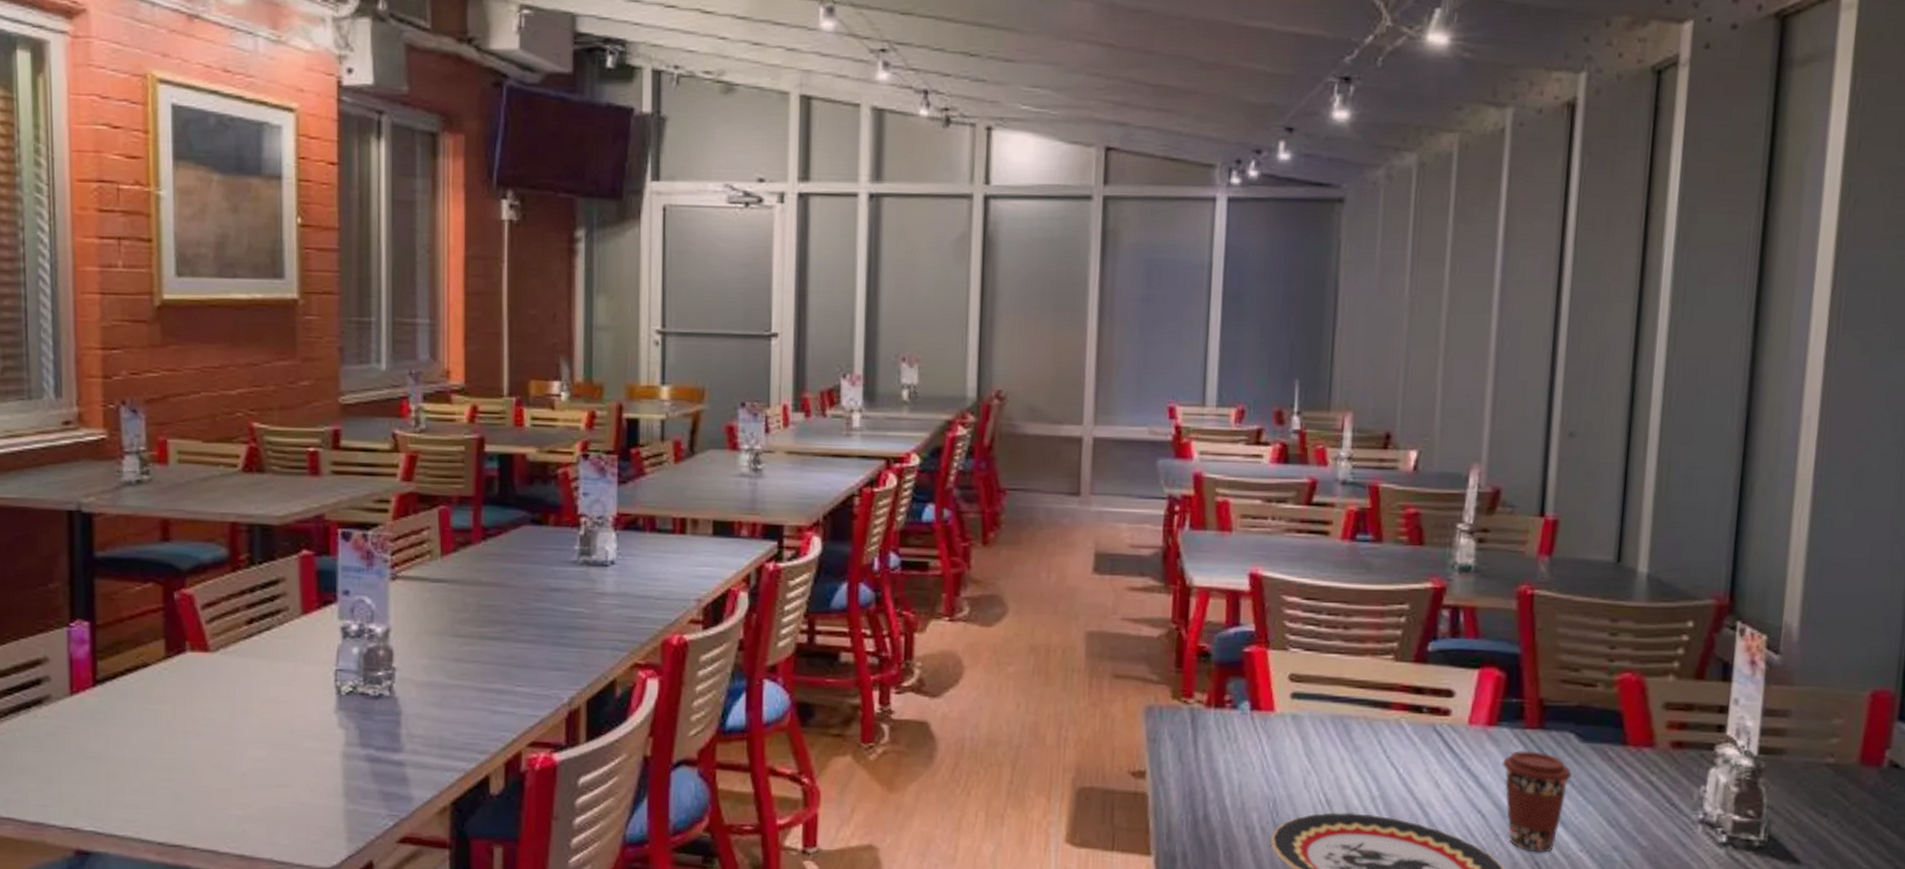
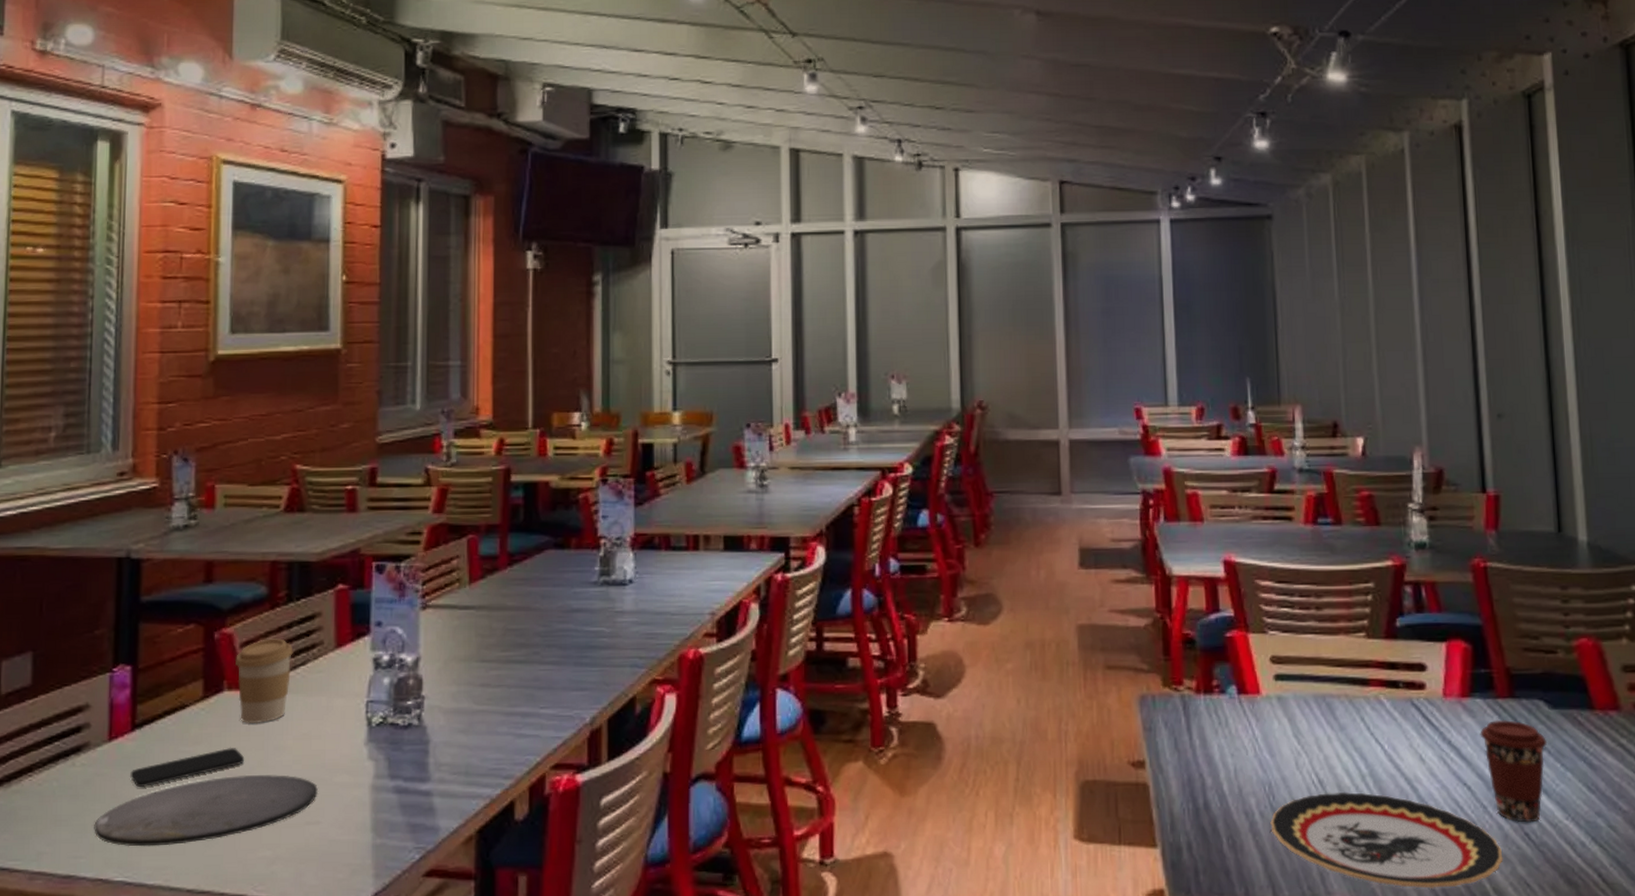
plate: none [60,735,287,800] -> present [94,774,318,847]
smartphone: none [94,707,211,742] -> present [130,747,245,787]
coffee cup: none [197,602,257,687] -> present [235,638,293,724]

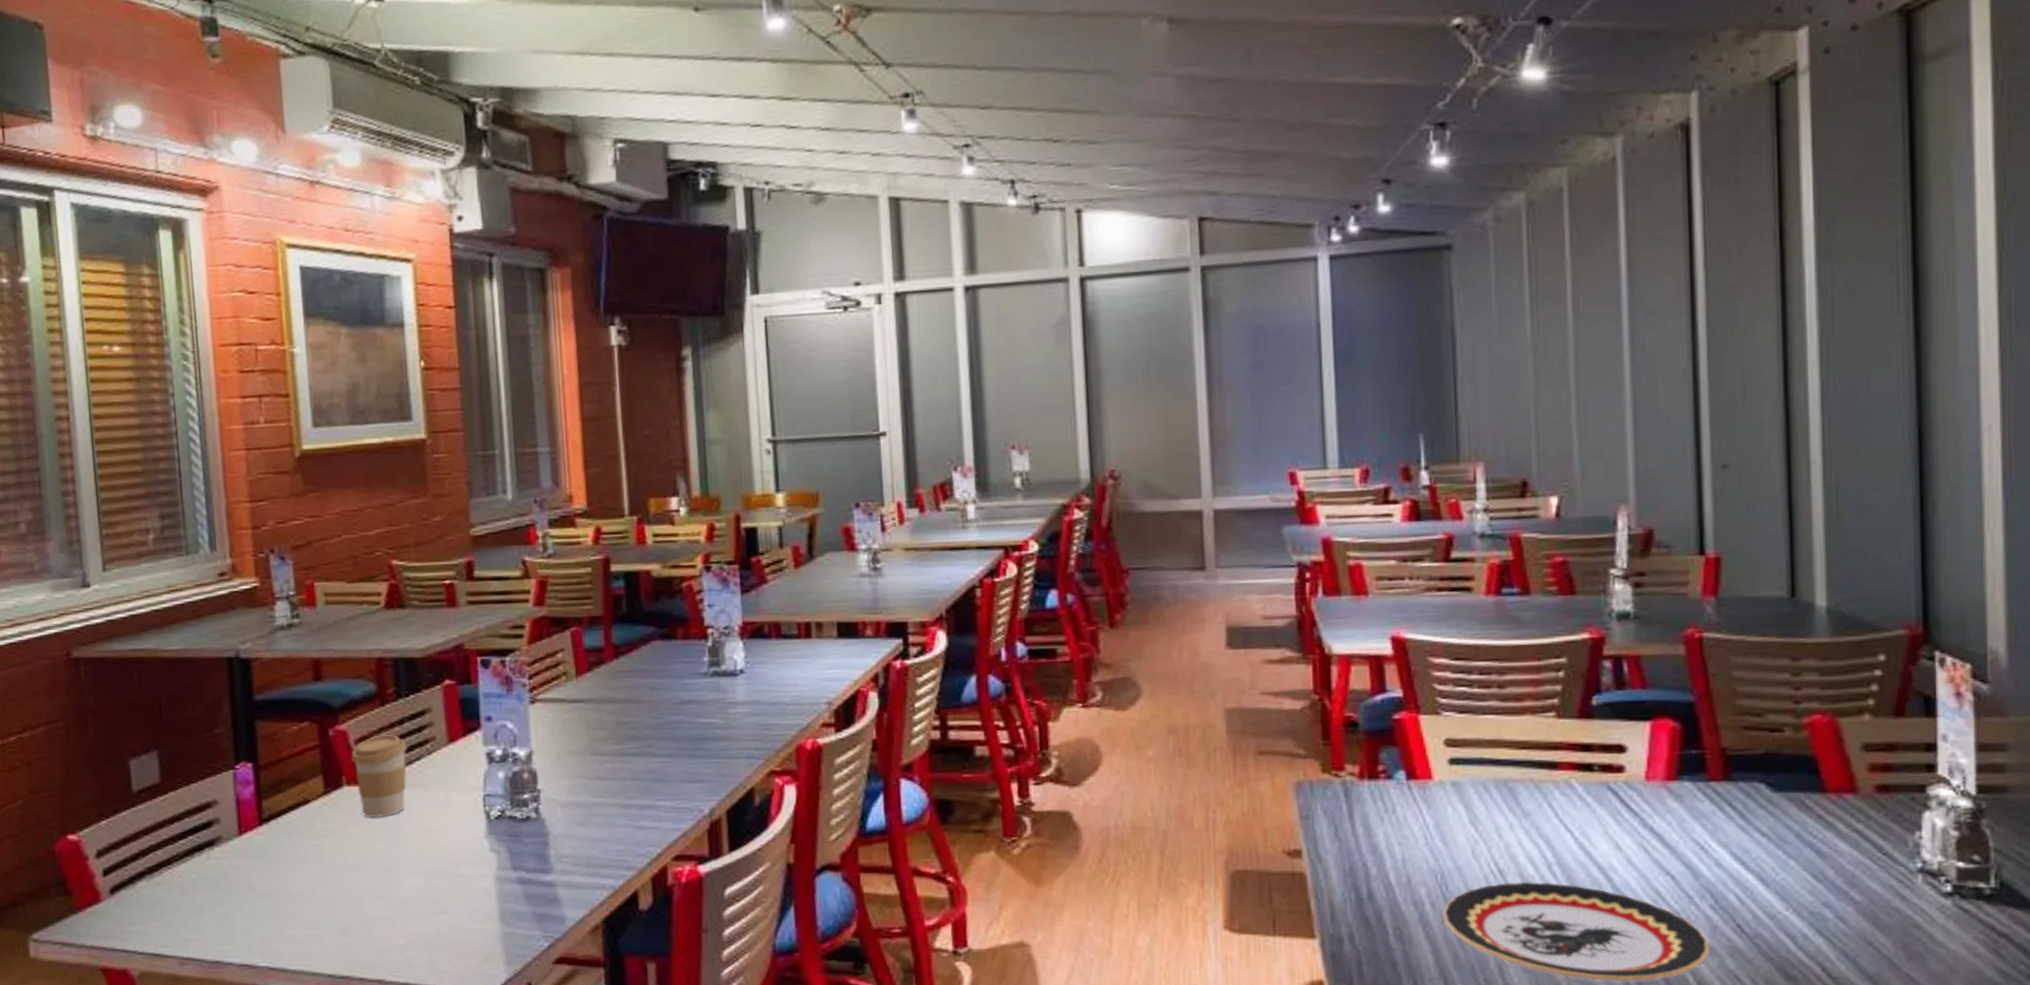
plate: present [94,774,318,847] -> none [234,866,444,935]
smartphone: present [130,747,245,787] -> none [263,840,370,878]
coffee cup: present [1480,719,1548,823] -> none [1687,804,1768,914]

